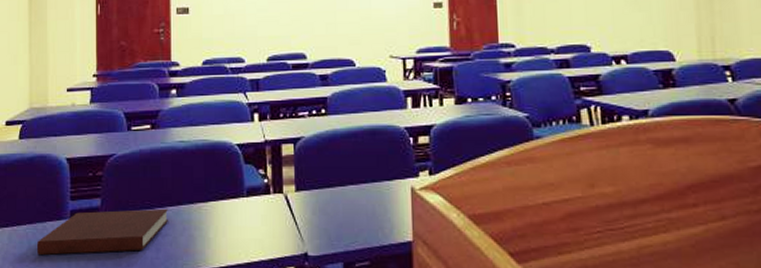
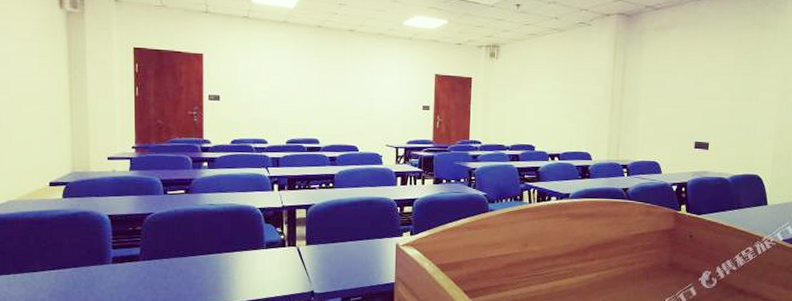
notebook: present [36,208,169,256] -> none [81,256,200,293]

